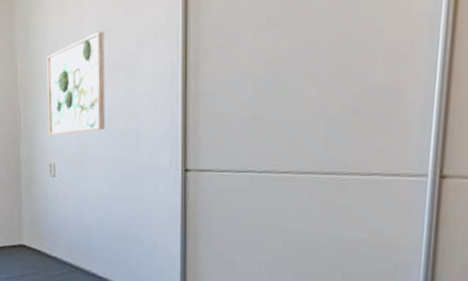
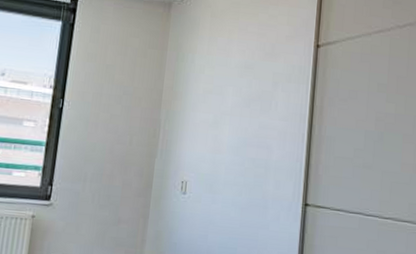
wall art: present [47,31,106,135] -> none [185,66,247,155]

